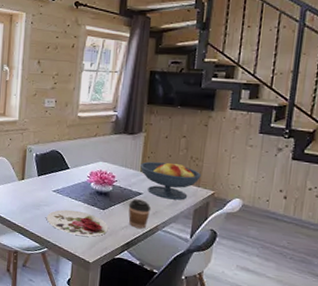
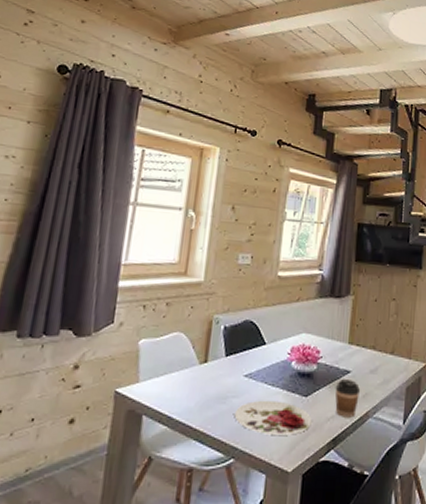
fruit bowl: present [140,161,201,200] -> none [348,329,412,377]

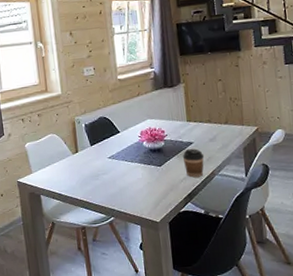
plate: present [234,400,312,435] -> none [107,172,169,198]

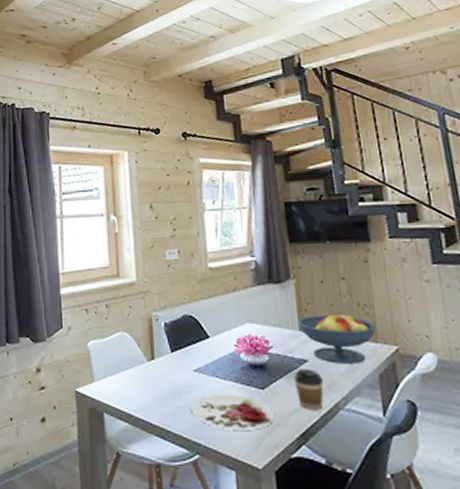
plate: none [107,172,169,198] -> present [190,394,275,430]
fruit bowl: none [186,105,243,143] -> present [298,312,376,364]

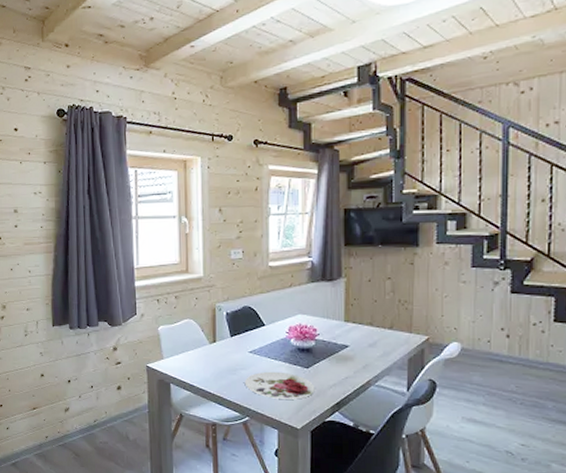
coffee cup: present [293,369,324,410] -> none [334,353,361,386]
fruit bowl: present [298,312,376,364] -> none [344,307,412,350]

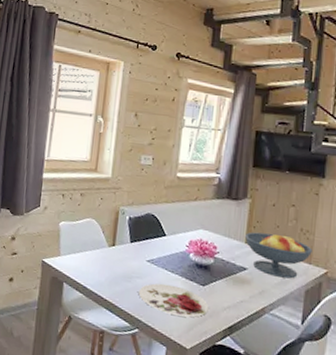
fruit bowl: none [344,307,412,350] -> present [245,232,312,279]

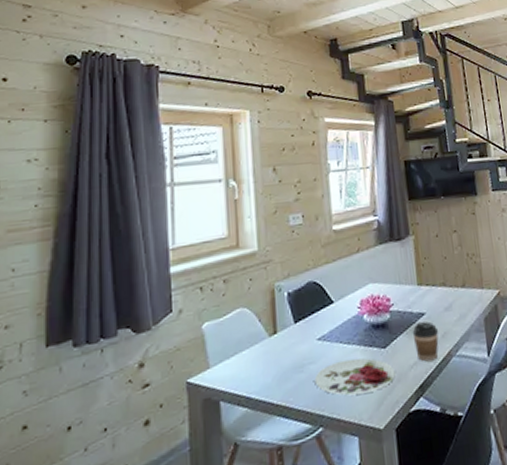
coffee cup: none [231,274,258,311] -> present [412,321,439,362]
fruit bowl: present [245,232,312,279] -> none [416,263,482,313]

